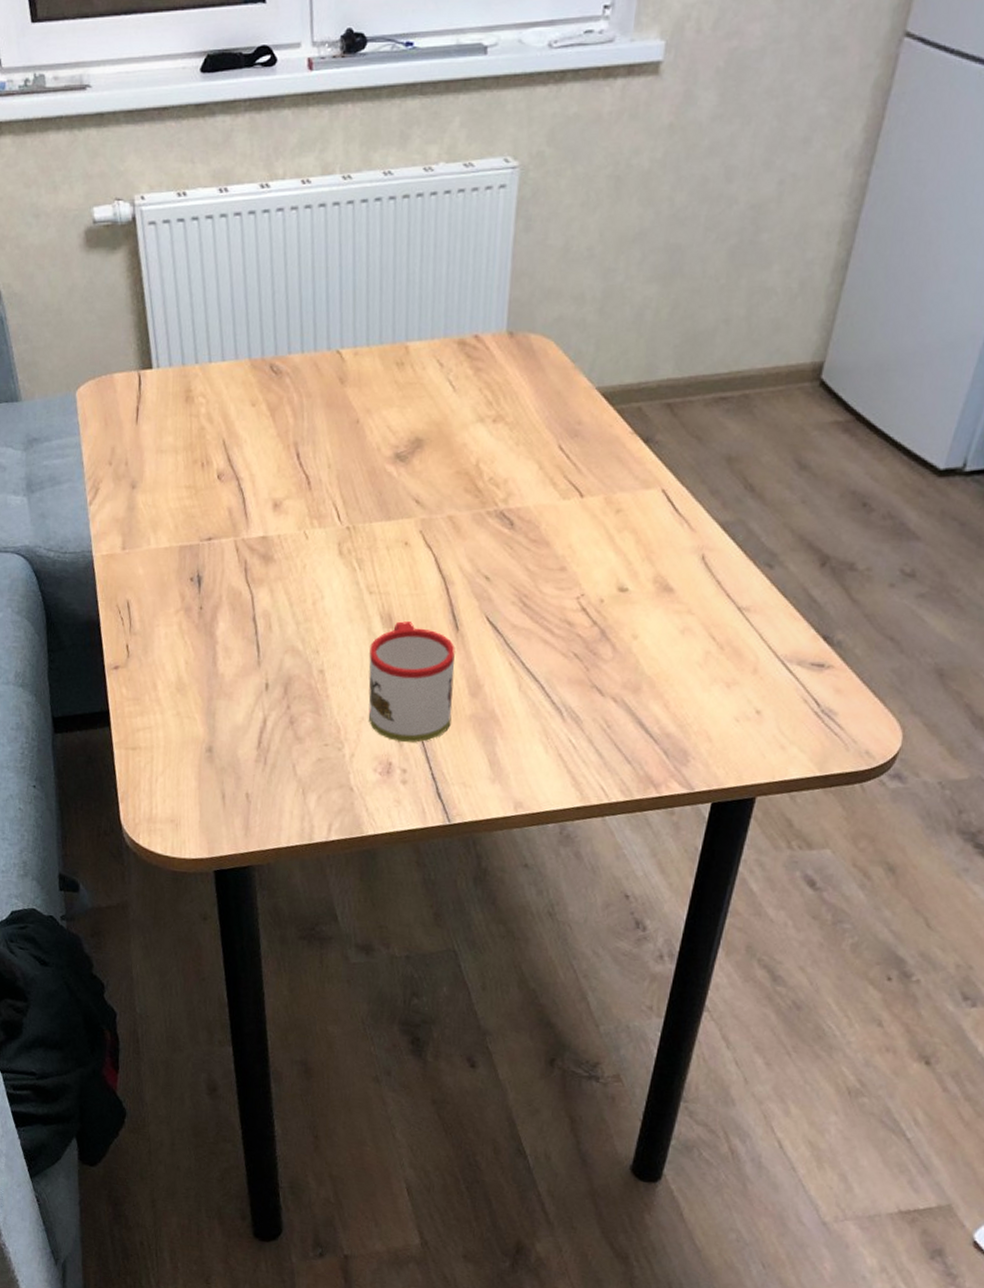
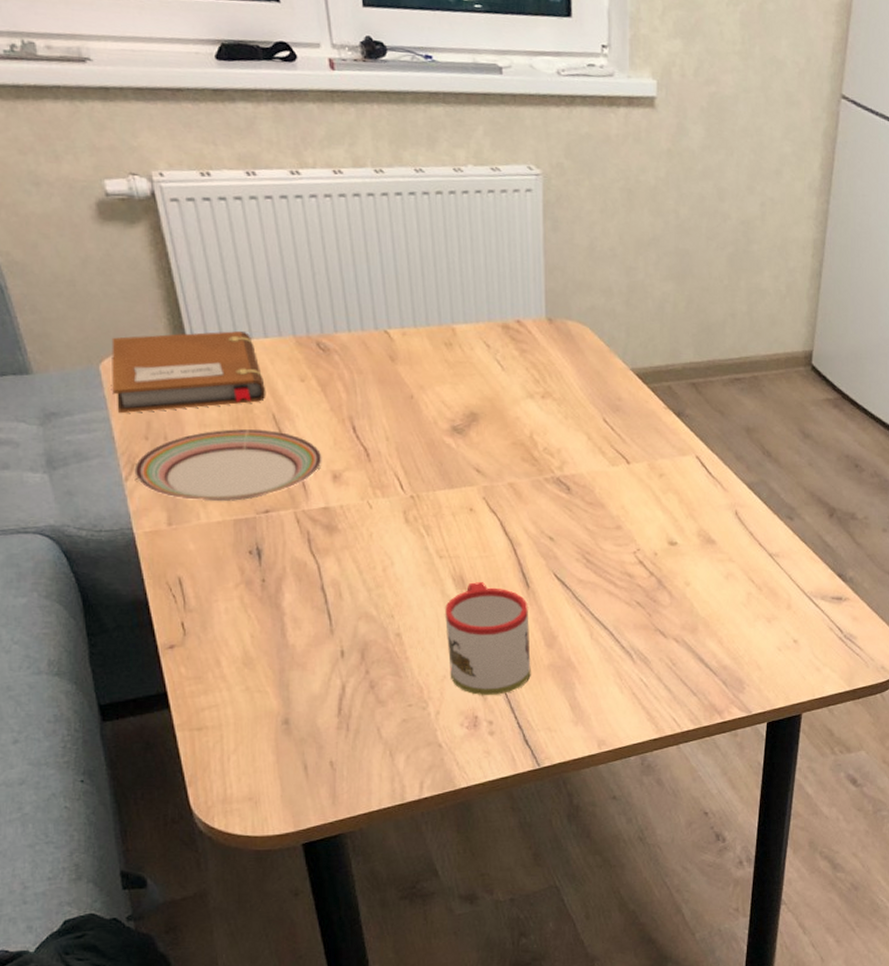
notebook: none [85,354,219,440] -> present [111,330,266,414]
plate: none [97,455,265,528] -> present [134,429,322,502]

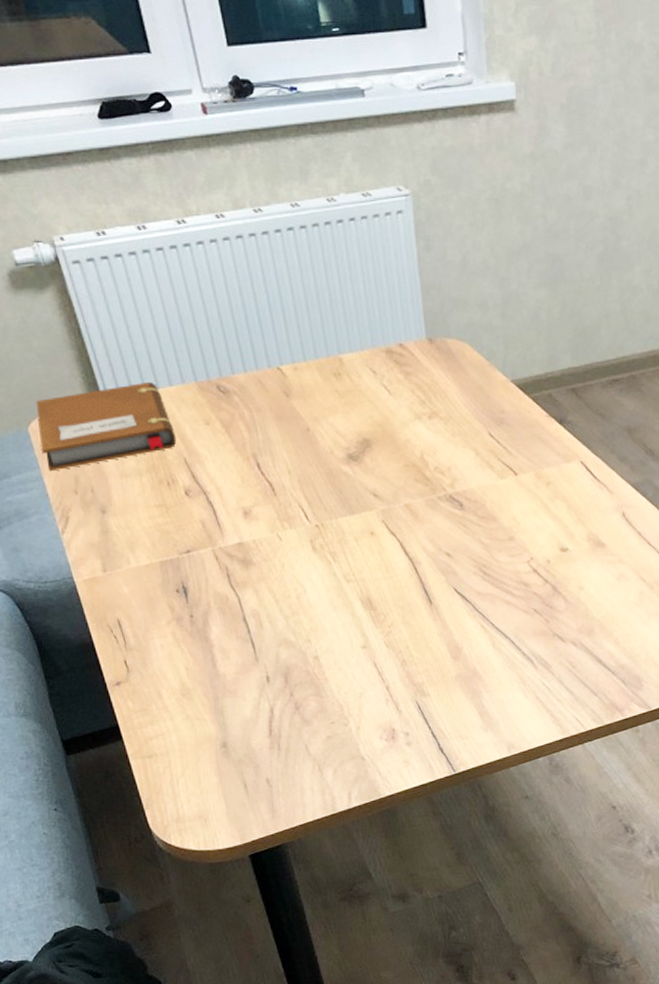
plate: present [134,429,322,502] -> none [68,474,233,547]
mug: present [445,582,531,696] -> none [356,602,440,710]

